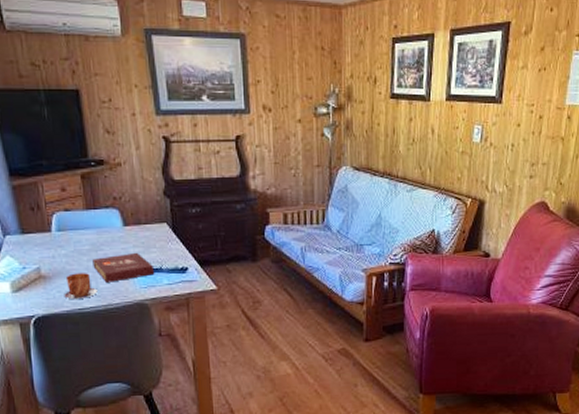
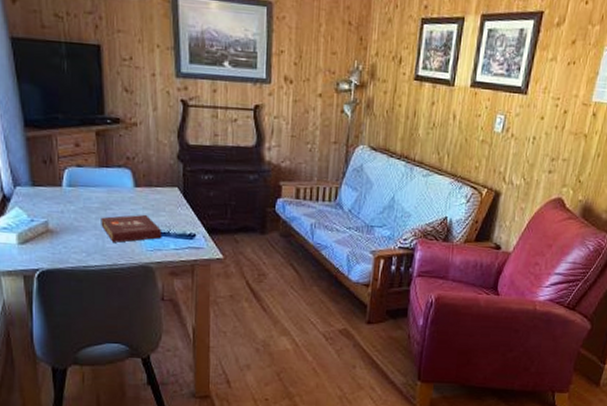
mug: present [64,273,98,299] -> none [70,230,104,256]

